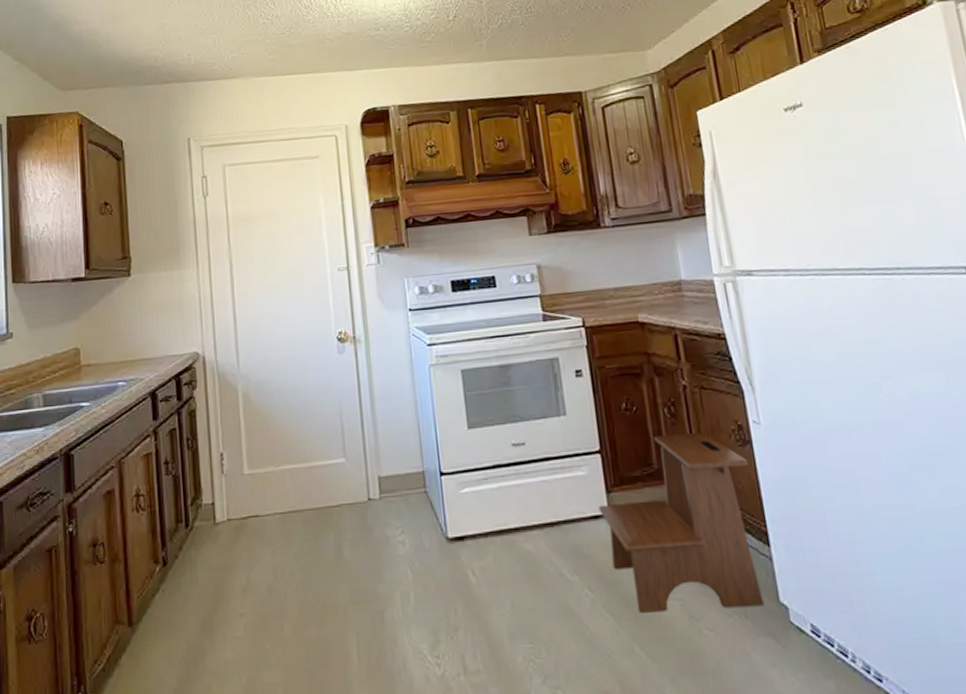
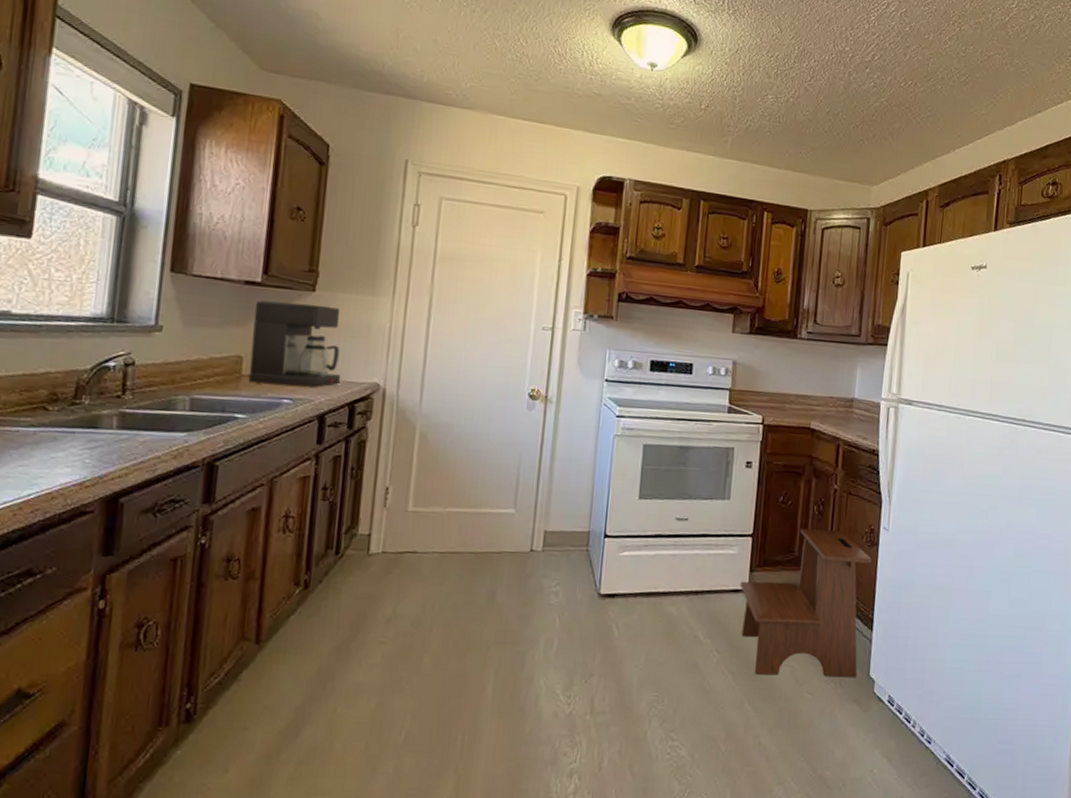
coffee maker: none [83,287,165,372] -> present [248,300,341,388]

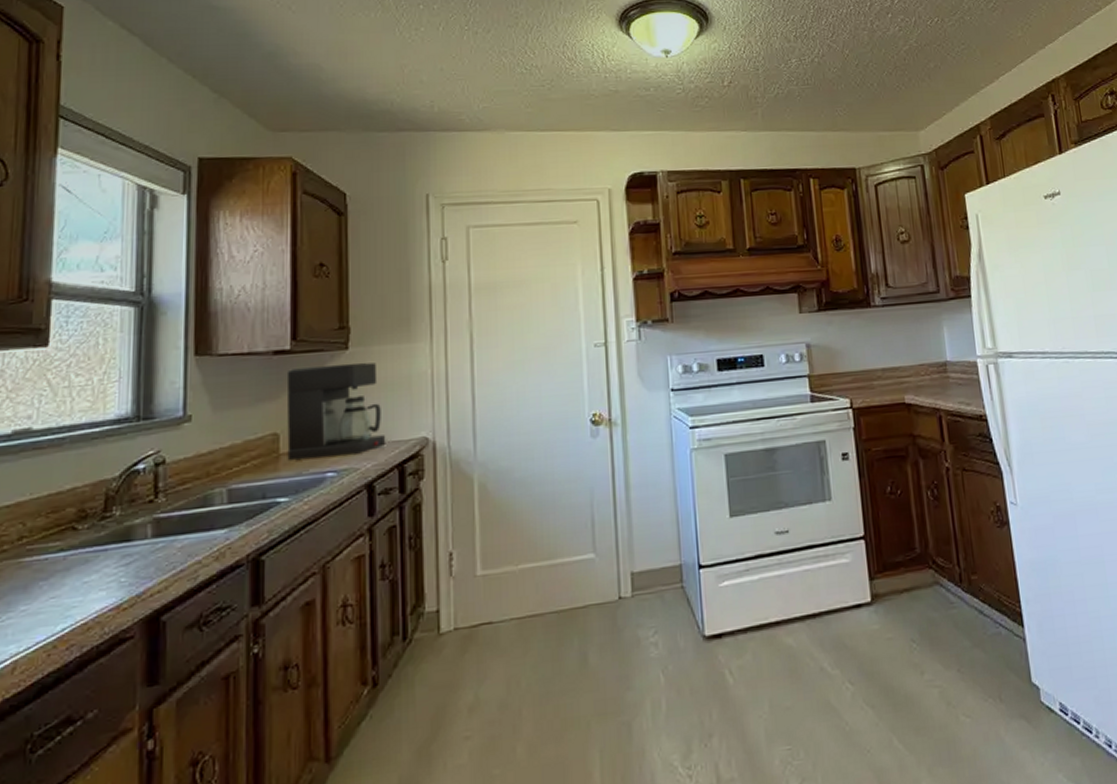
step stool: present [740,528,872,677] -> none [861,514,1017,704]

